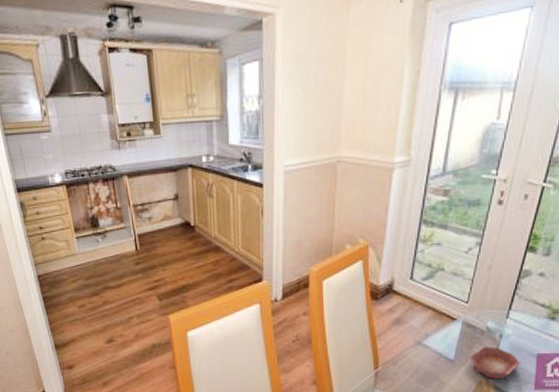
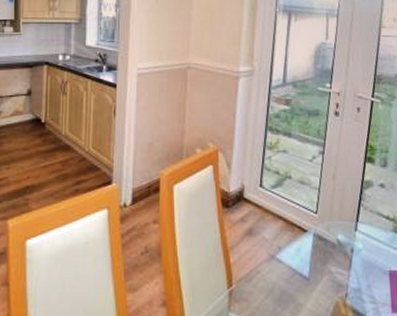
bowl: present [470,347,521,380] -> none [324,262,375,301]

